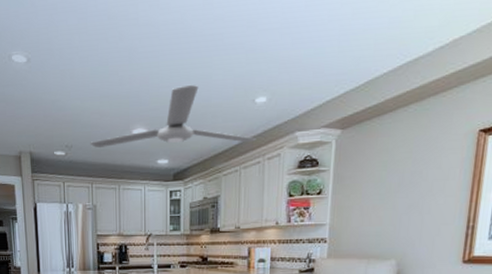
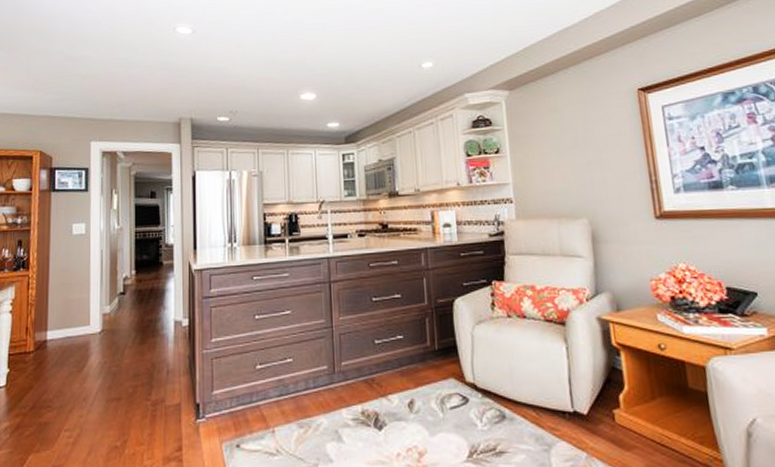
ceiling fan: present [90,84,256,149] -> none [256,51,427,113]

